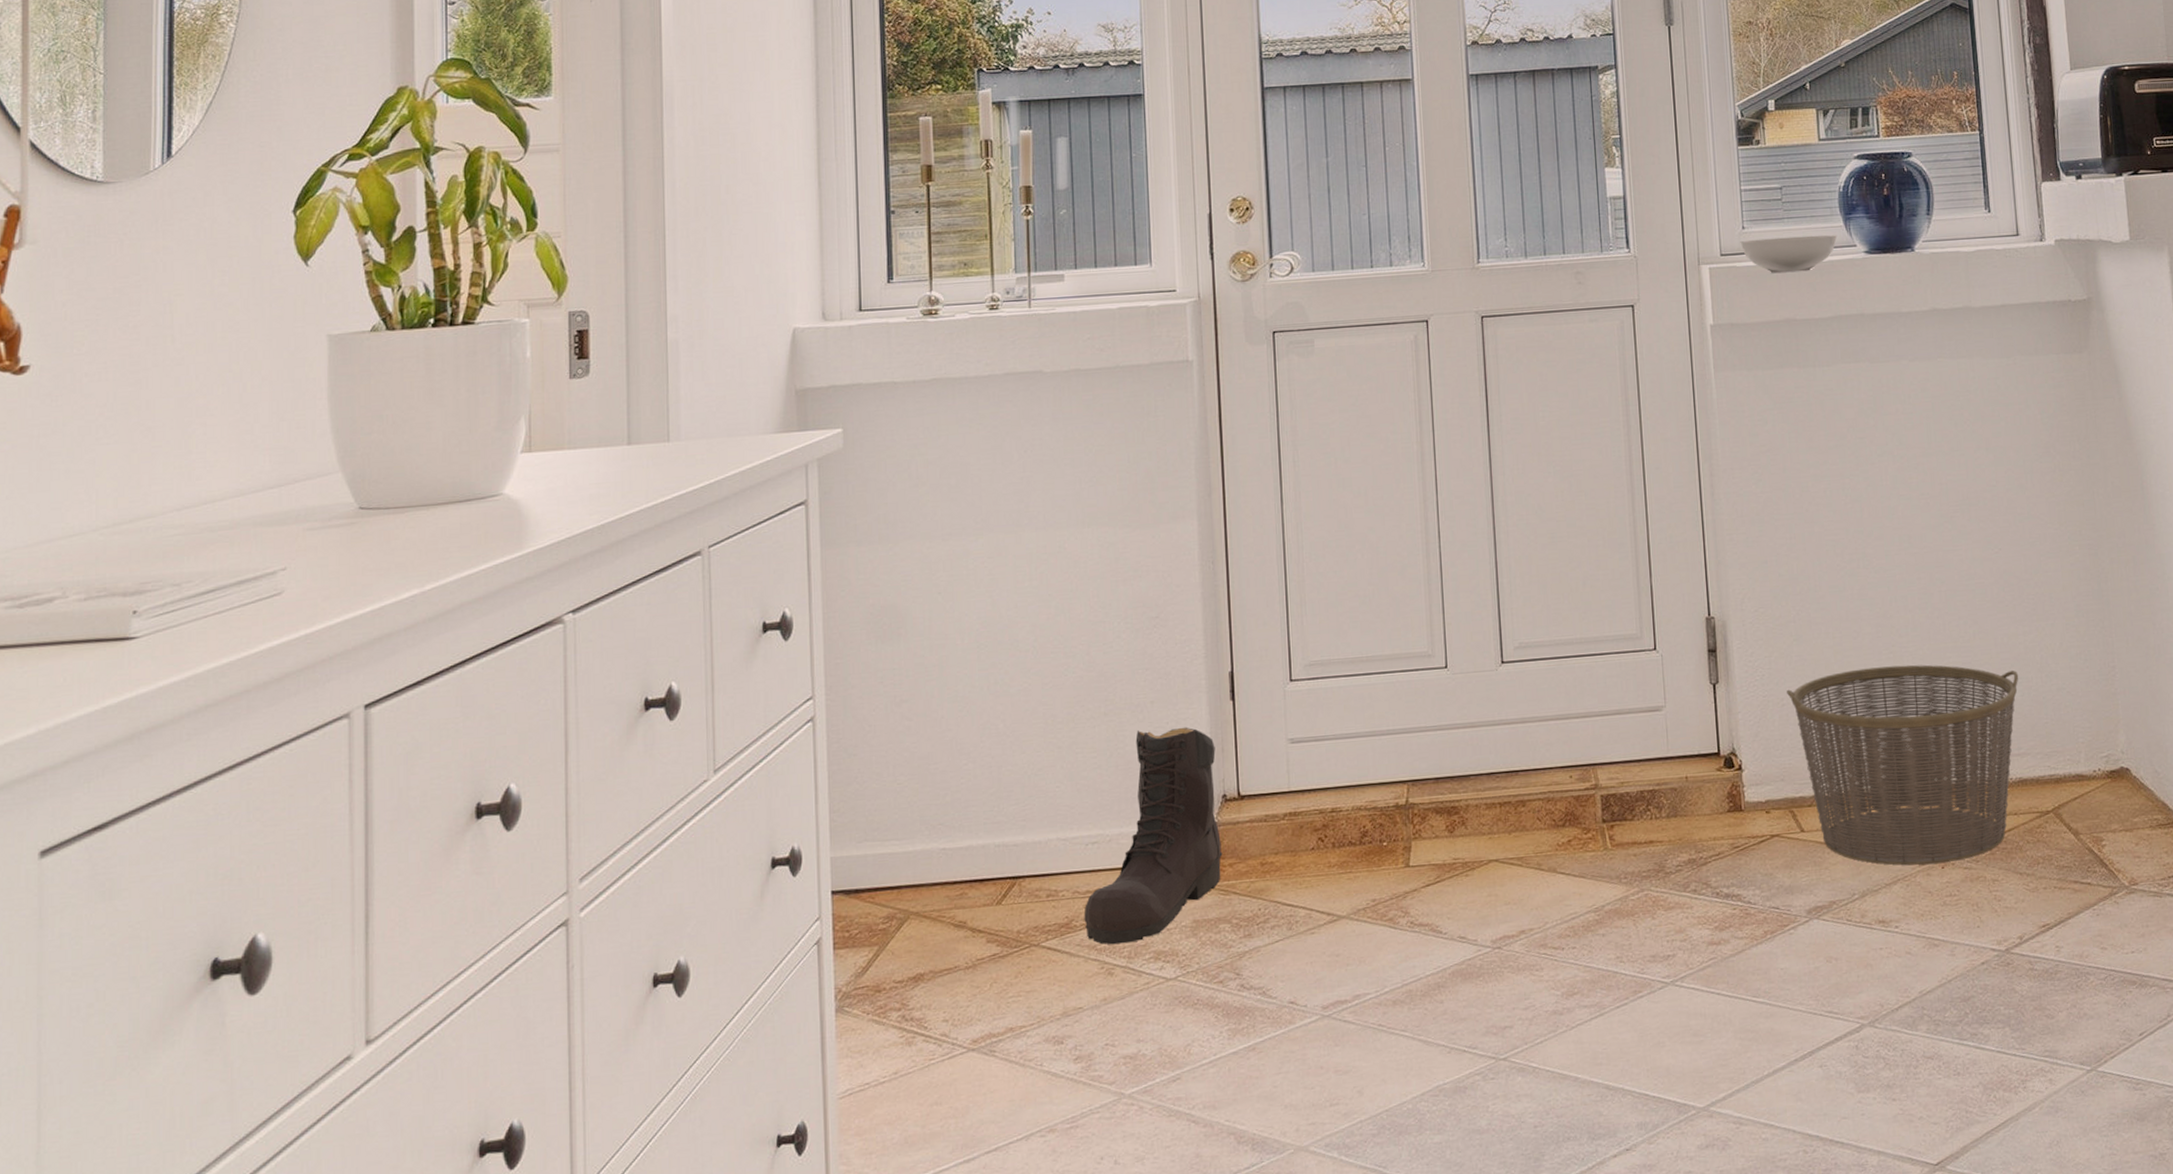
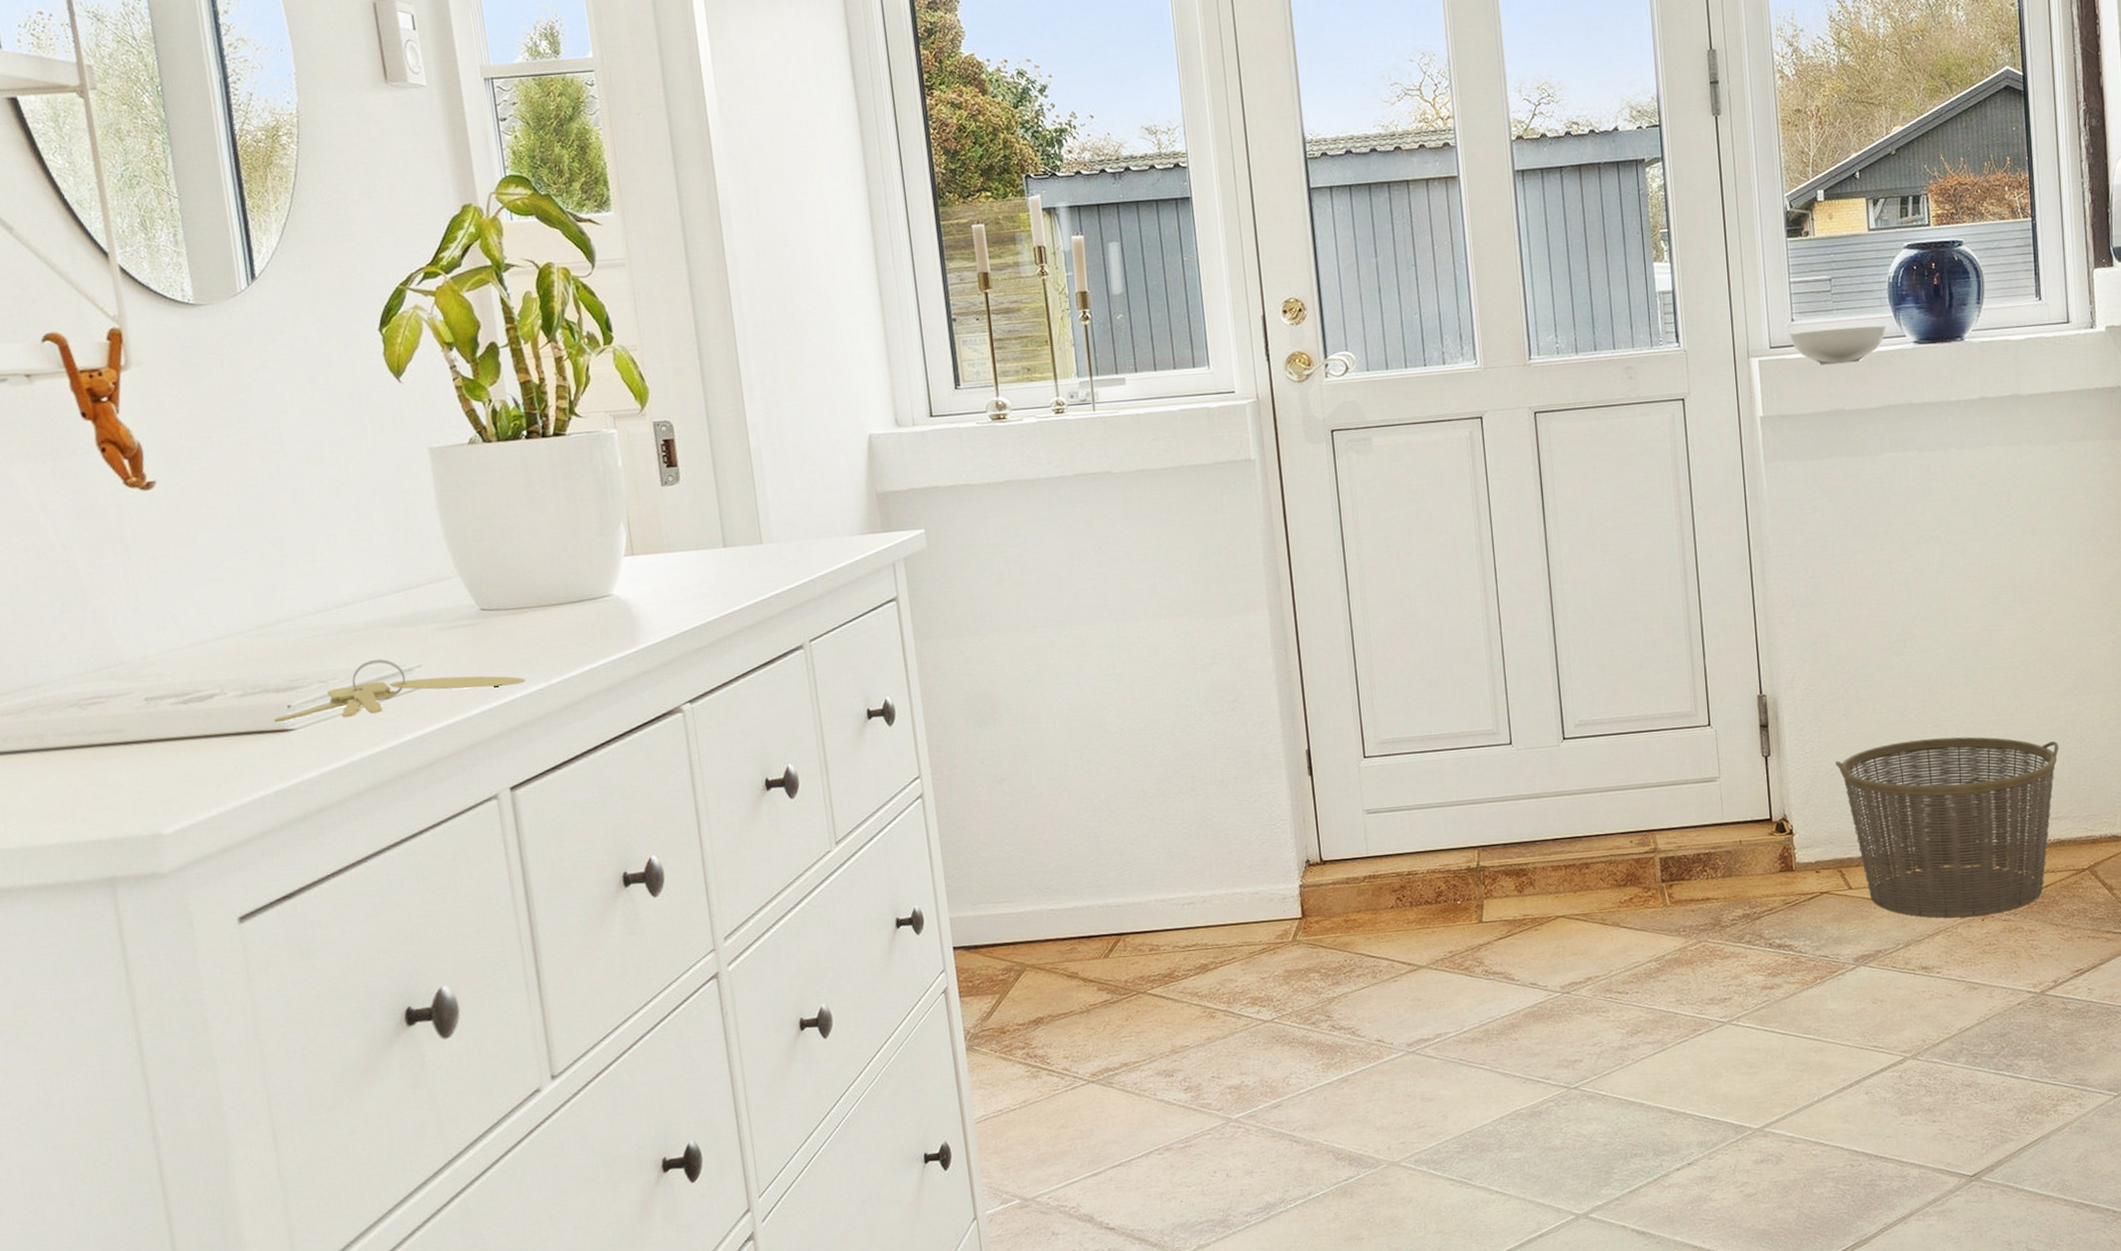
key: none [116,560,398,629] -> present [274,659,526,722]
boot: present [1084,727,1223,945] -> none [1184,800,1309,992]

